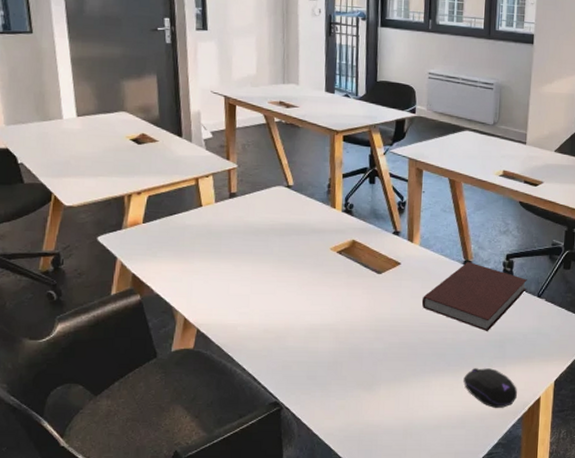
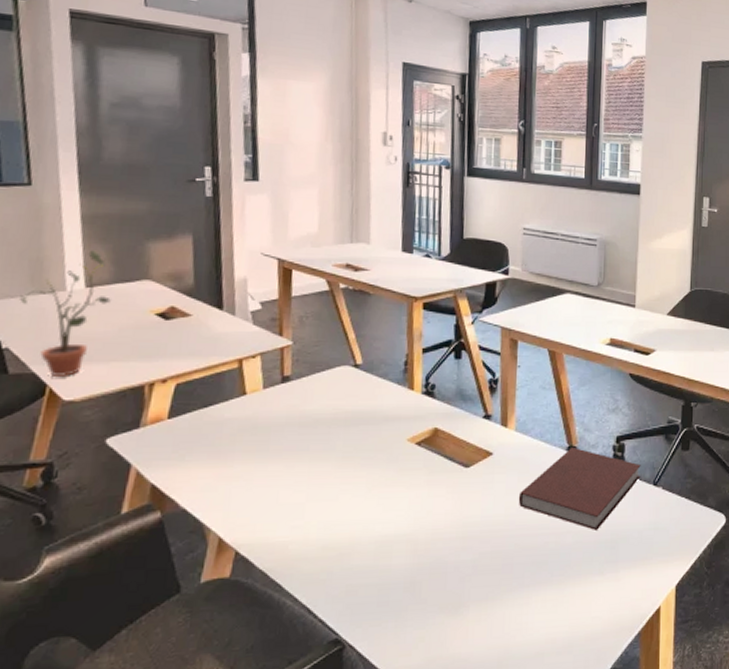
potted plant: none [29,86,96,187] -> present [20,250,111,376]
computer mouse: present [463,368,518,409] -> none [570,575,634,626]

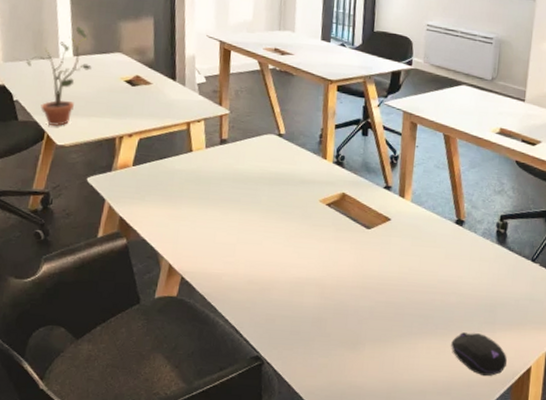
notebook: present [518,448,641,530] -> none [410,221,521,294]
computer mouse: none [570,575,634,626] -> present [451,332,508,377]

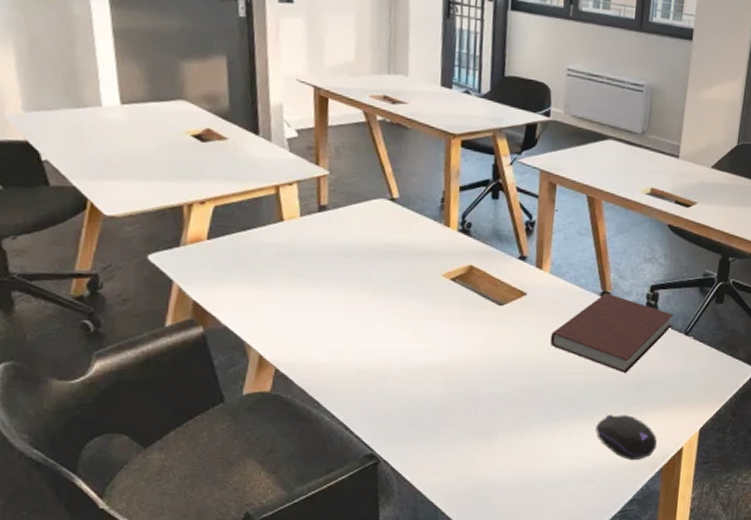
potted plant: present [26,26,92,126] -> none [56,66,146,192]
notebook: none [410,221,521,294] -> present [549,293,674,373]

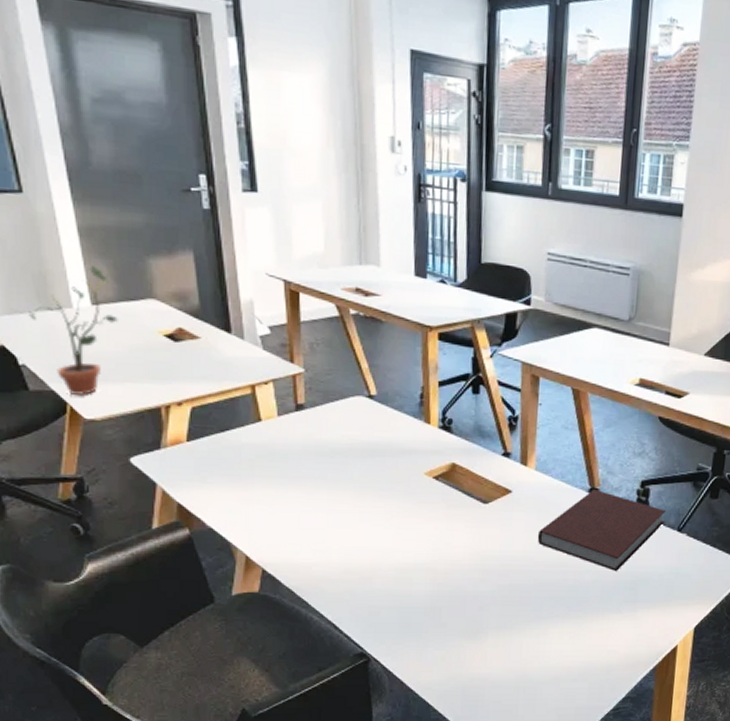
potted plant: none [56,66,146,192] -> present [29,265,118,395]
computer mouse: present [596,415,658,461] -> none [587,613,651,659]

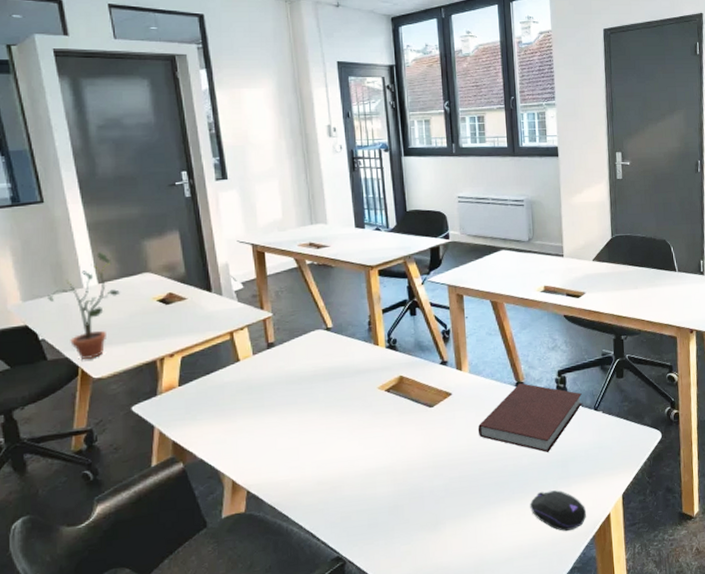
computer mouse: none [587,613,651,659] -> present [530,490,587,532]

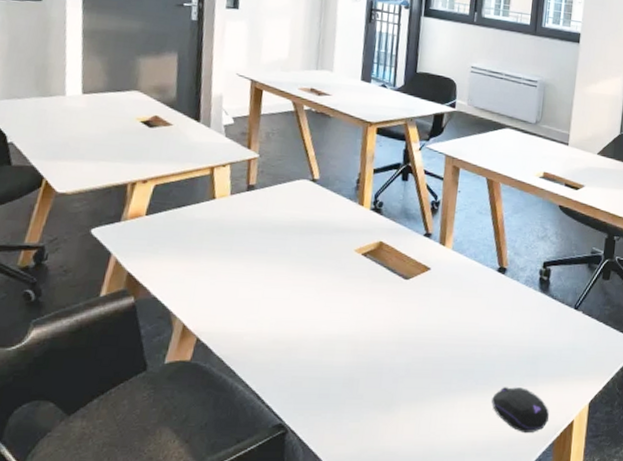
potted plant: present [48,252,120,359] -> none [25,61,103,171]
notebook: present [477,383,582,452] -> none [450,269,564,346]

